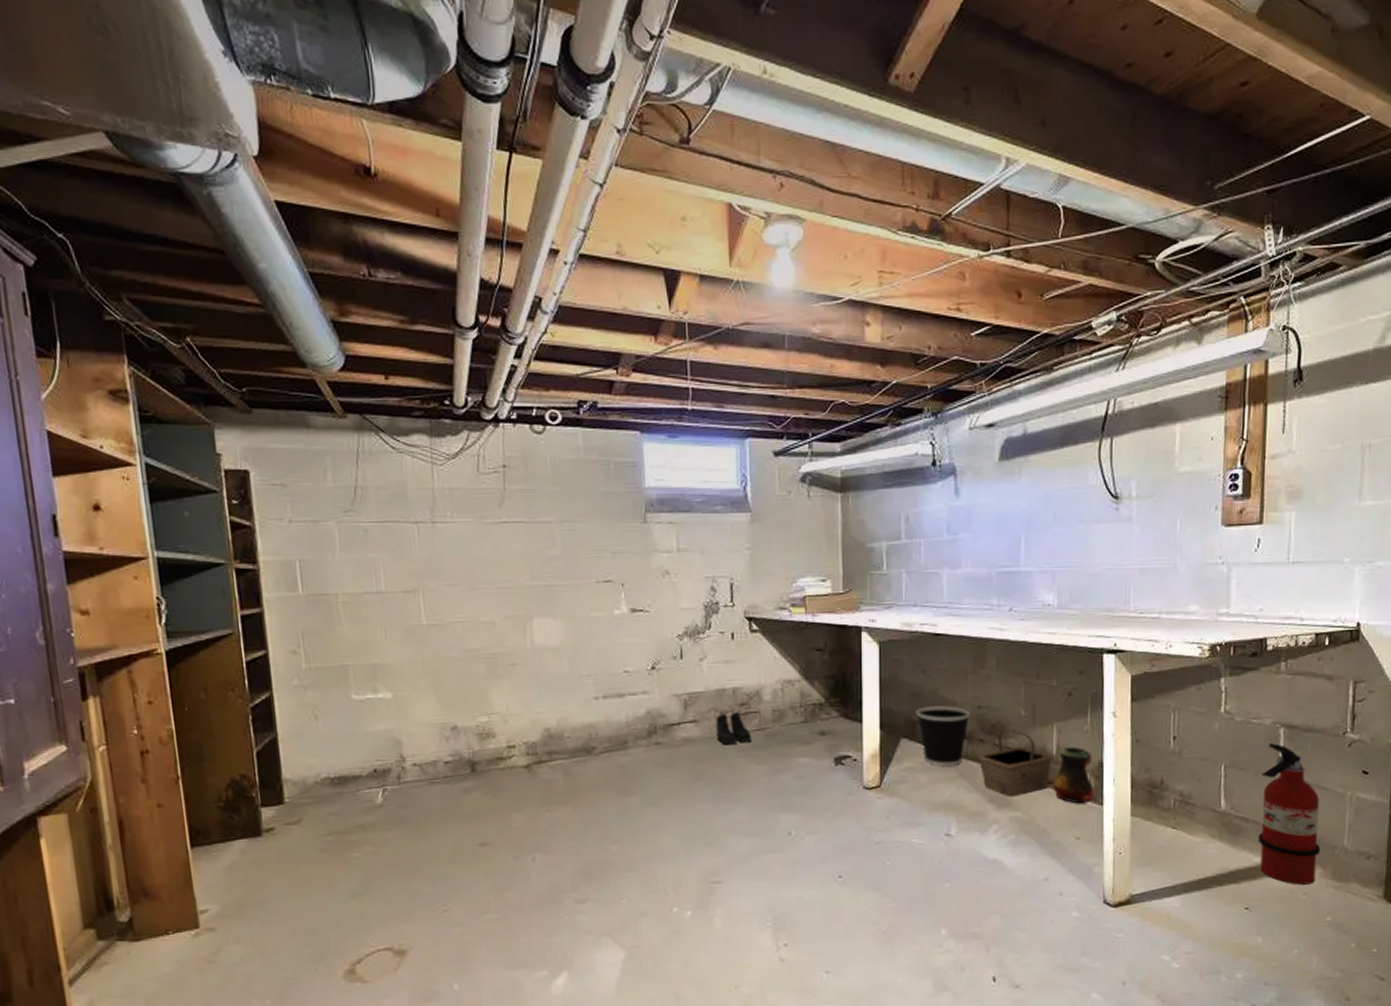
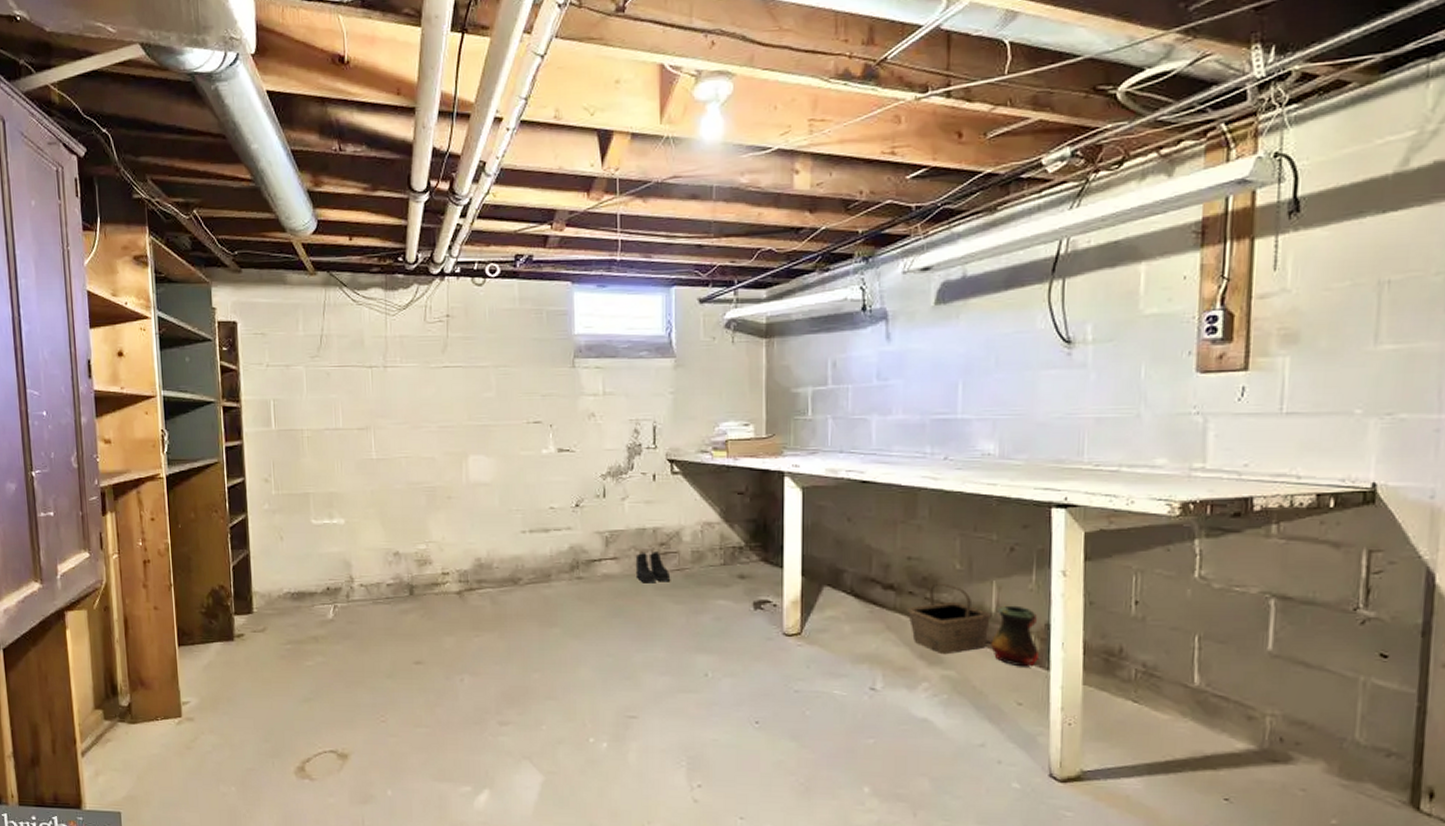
wastebasket: present [915,705,971,768] -> none [839,555,900,619]
fire extinguisher: present [1257,743,1321,885] -> none [1240,615,1324,780]

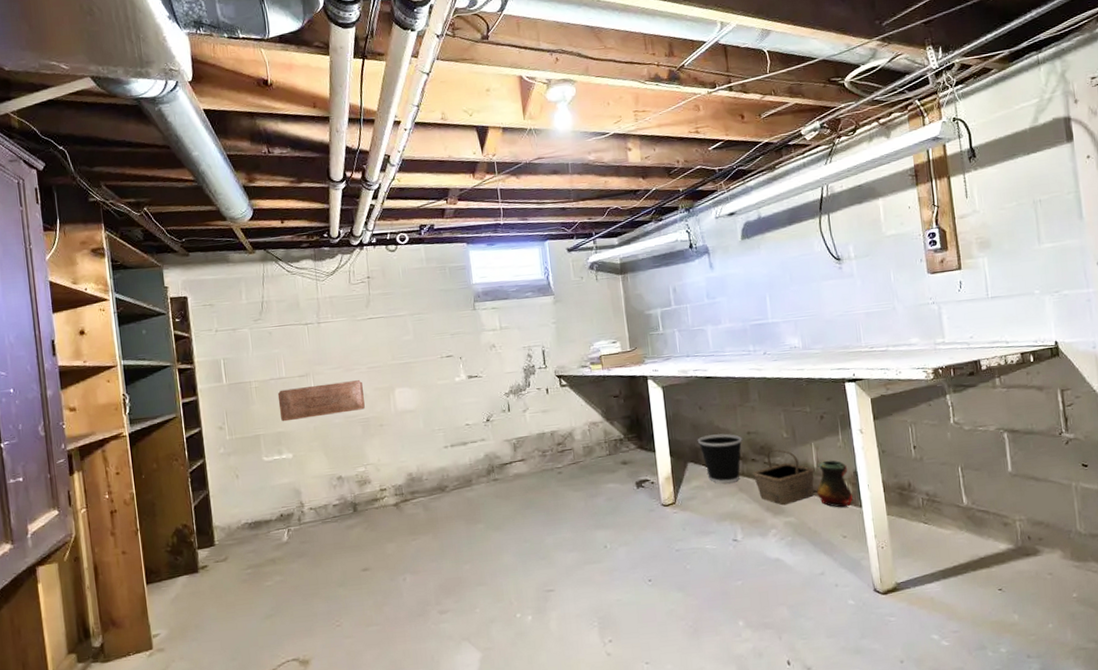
wooden board: none [332,441,432,481] -> present [277,380,365,422]
boots: present [635,552,671,583] -> none [539,450,569,478]
wastebasket: none [839,555,900,619] -> present [697,433,742,485]

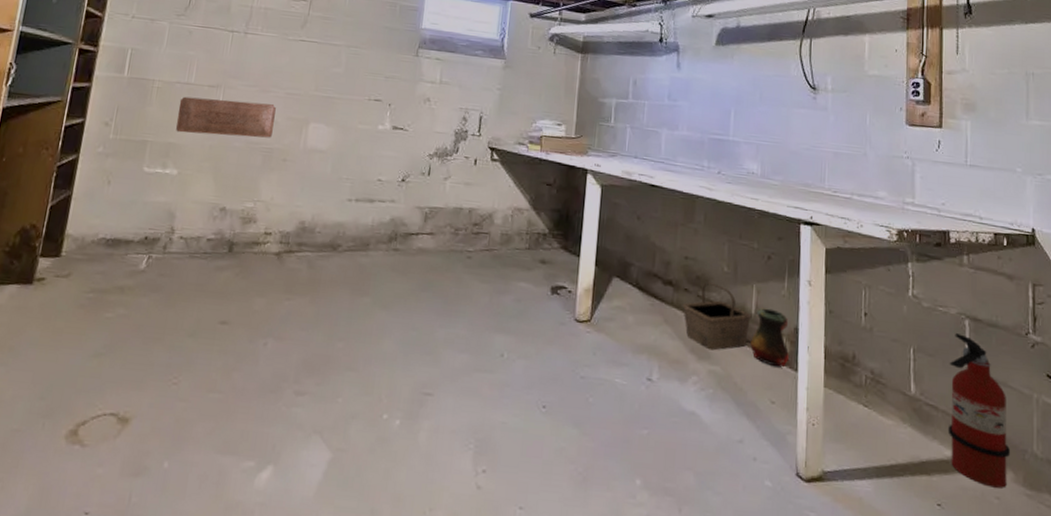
wastebasket: present [697,433,742,485] -> none [628,250,678,312]
fire extinguisher: none [994,446,1058,567] -> present [947,333,1011,488]

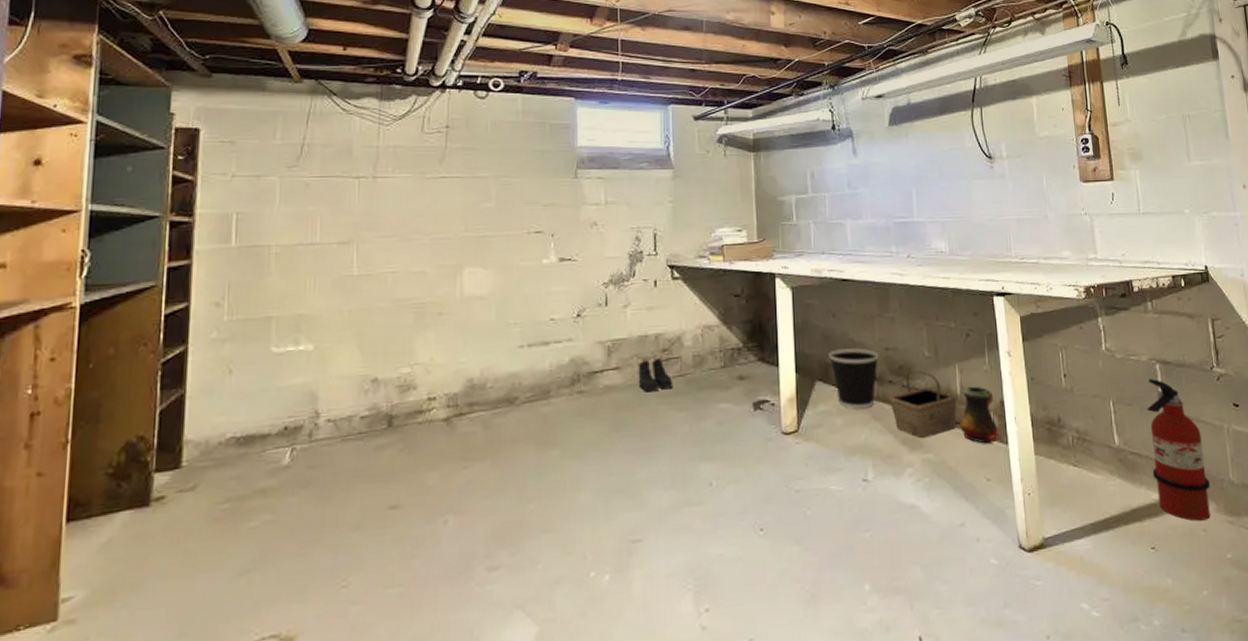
wooden board: present [176,96,276,138] -> none [304,254,422,302]
boots: none [448,230,480,261] -> present [638,358,674,392]
wastebasket: none [628,250,678,312] -> present [828,348,879,410]

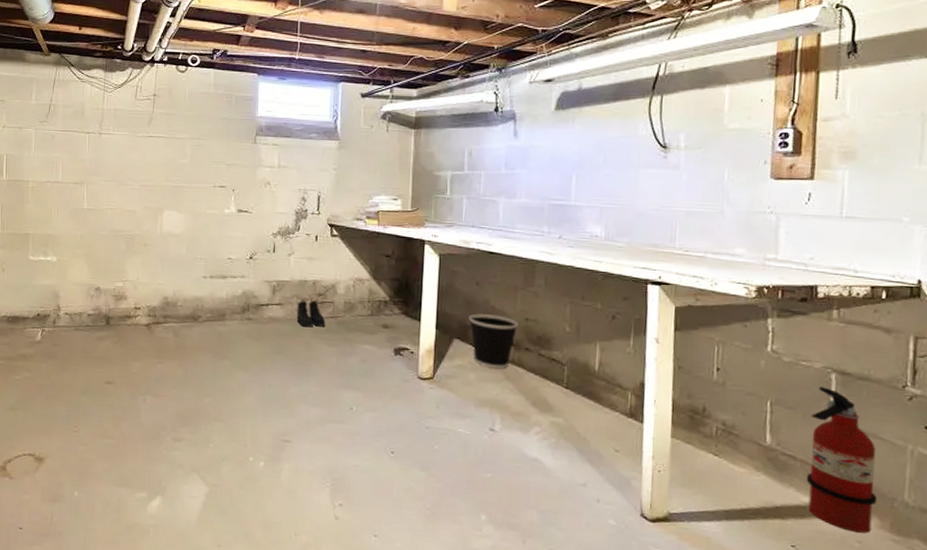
basket: present [888,370,958,439] -> none [523,342,595,404]
vase: present [959,386,999,444] -> none [594,364,635,419]

